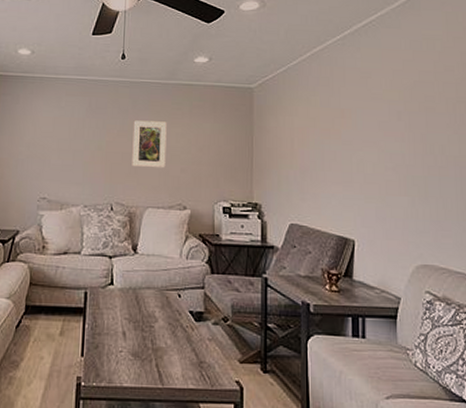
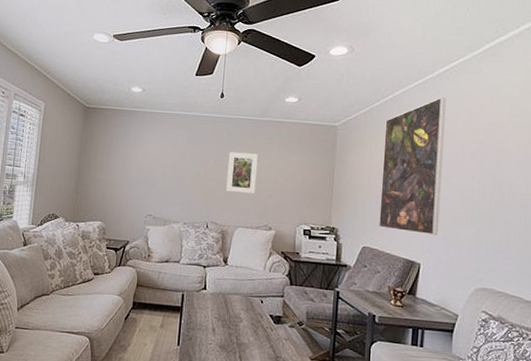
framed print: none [305,54,371,208] -> present [379,97,446,236]

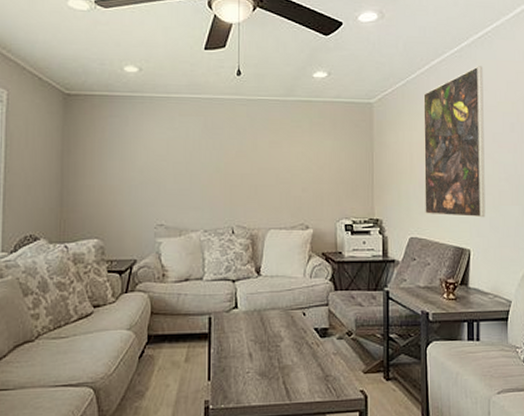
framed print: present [226,152,258,194] -> none [252,140,287,189]

